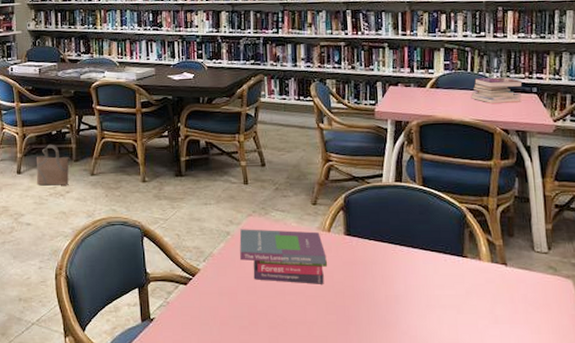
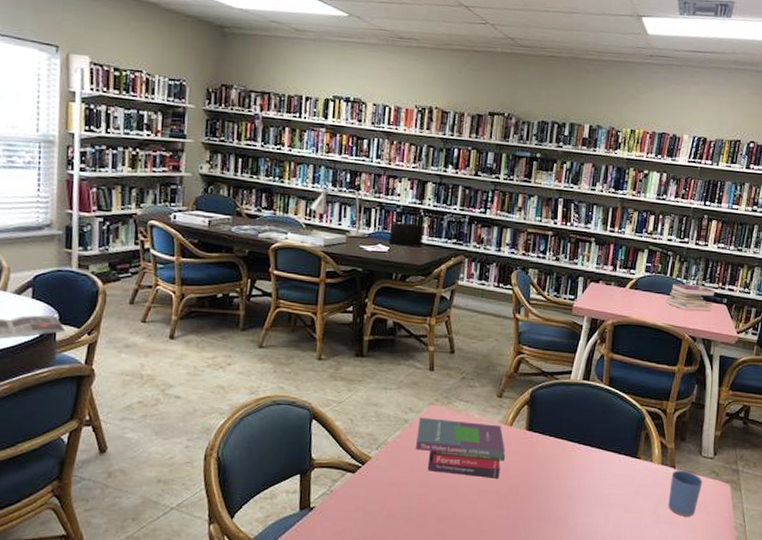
tote bag: present [36,144,73,186] -> none [192,308,239,356]
desk lamp: none [120,27,175,70] -> present [309,189,370,239]
laptop: none [192,51,224,72] -> present [389,221,425,248]
mug: none [504,267,540,315] -> present [668,470,702,516]

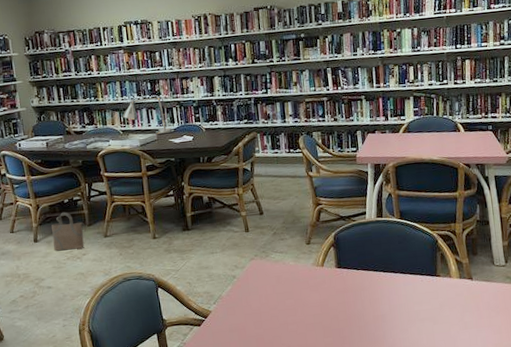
tote bag: none [192,308,239,356] -> present [51,212,87,251]
laptop: present [389,221,425,248] -> none [190,113,220,134]
books: present [416,417,505,479] -> none [244,268,322,315]
books: present [666,283,715,311] -> none [437,118,480,143]
mug: present [668,470,702,516] -> none [470,280,500,320]

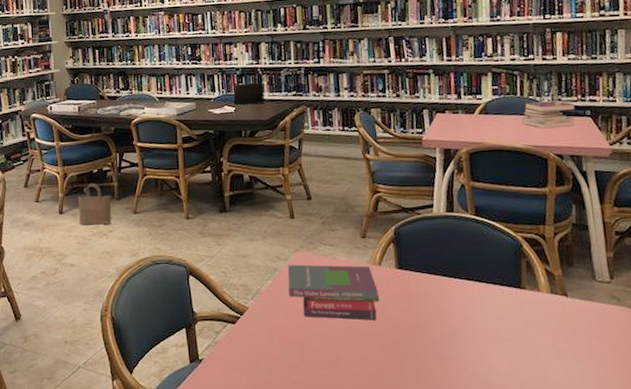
desk lamp: present [122,95,176,135] -> none [159,61,216,104]
laptop: none [190,113,220,134] -> present [233,83,265,105]
books: none [244,268,322,315] -> present [287,264,379,320]
books: none [437,118,480,143] -> present [521,100,575,129]

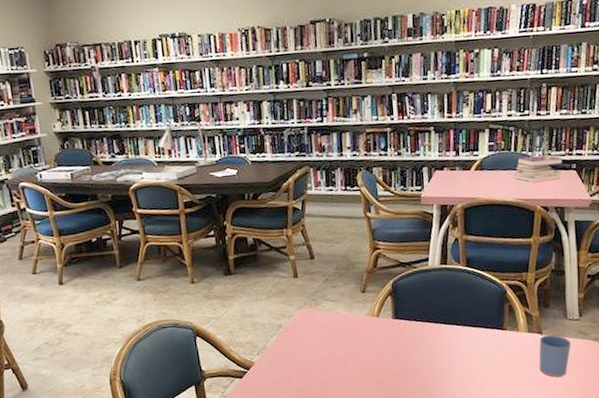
tote bag: present [78,182,115,225] -> none [78,252,117,295]
desk lamp: none [159,61,216,104] -> present [156,122,217,167]
laptop: present [233,83,265,105] -> none [234,144,268,167]
books: present [287,264,379,320] -> none [291,318,376,368]
mug: none [564,298,603,348] -> present [539,334,571,377]

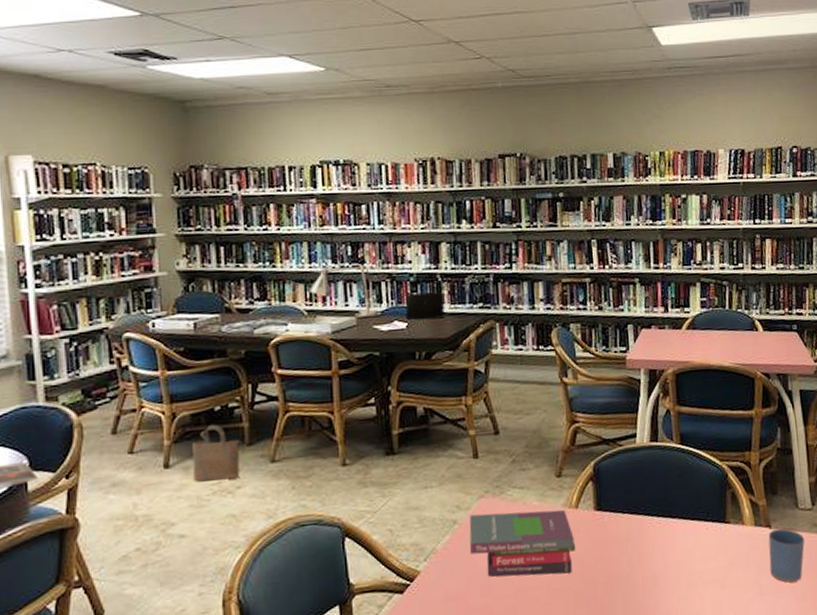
tote bag: none [78,252,117,295] -> present [192,424,245,482]
laptop: none [234,144,268,167] -> present [405,292,445,320]
books: none [291,318,376,368] -> present [469,510,575,577]
books: present [513,155,563,183] -> none [729,314,782,346]

